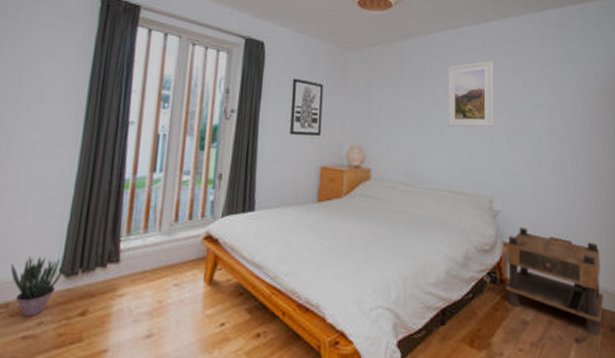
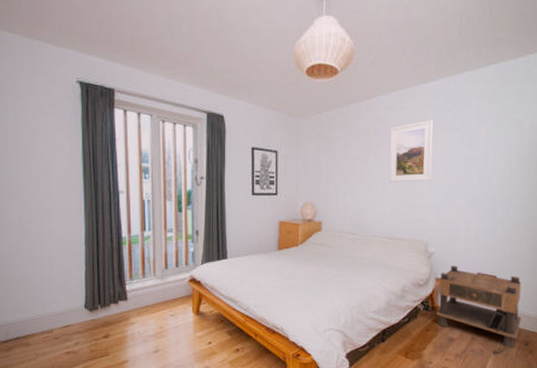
potted plant: present [10,255,63,318] -> none [49,296,87,339]

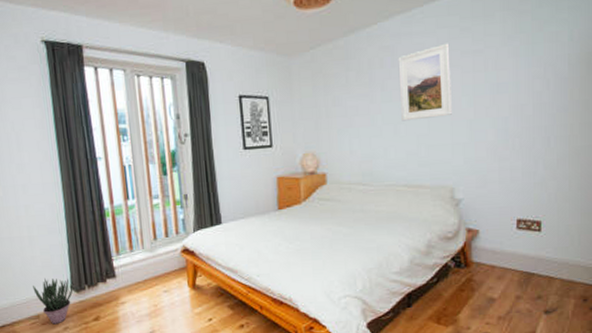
potted plant: none [49,296,87,339] -> present [33,278,73,325]
nightstand: present [436,266,522,349] -> none [471,213,576,307]

